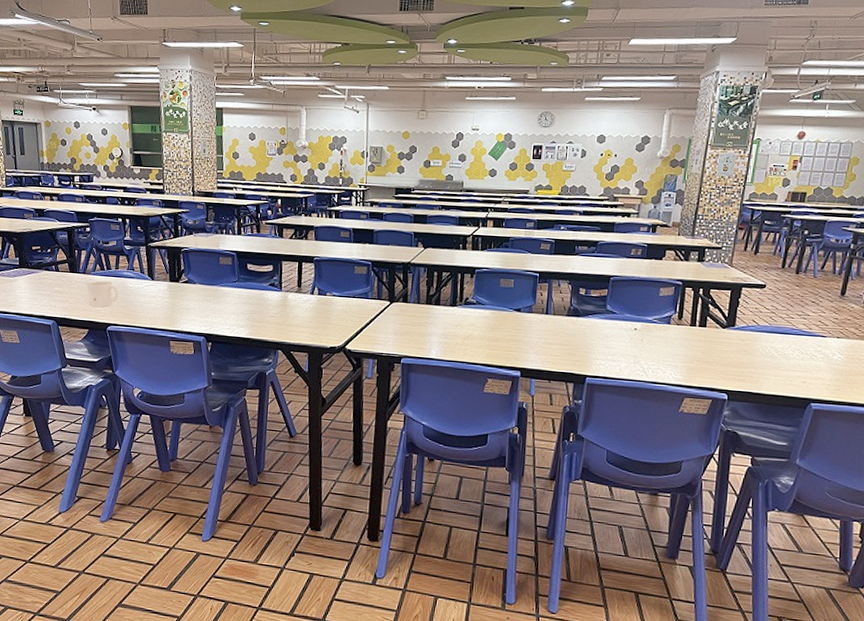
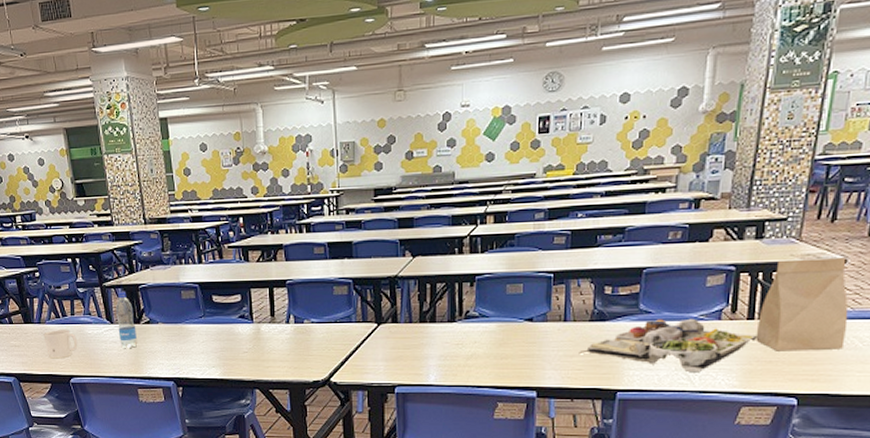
bottle: none [157,252,175,304] -> present [115,291,138,349]
food tray: none [556,319,698,367] -> present [579,318,757,373]
paper bag: none [696,280,767,357] -> present [755,256,849,351]

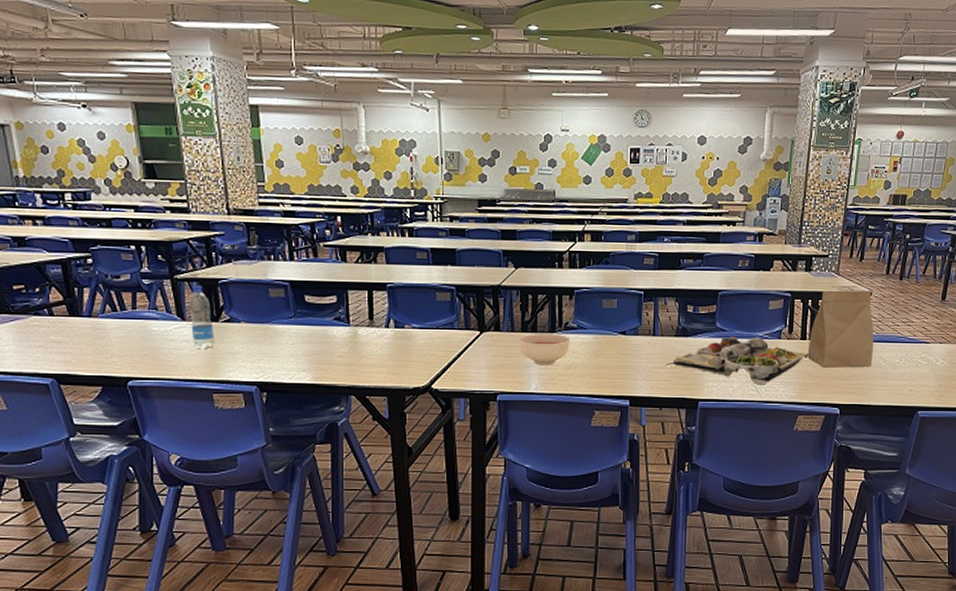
mug: present [43,330,78,359] -> none [95,325,139,358]
bowl: none [418,323,471,356] -> present [519,333,570,365]

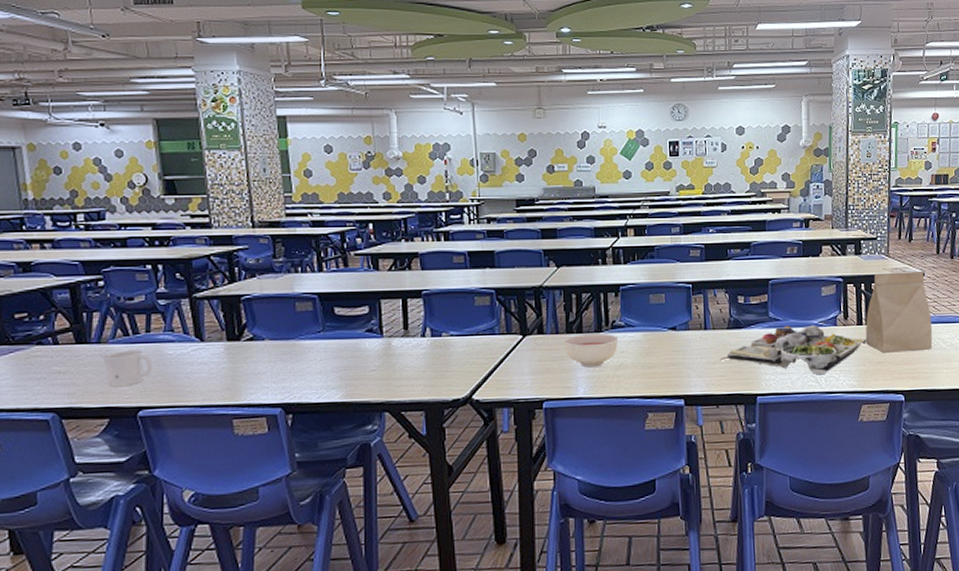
mug: none [95,325,139,358] -> present [103,350,153,387]
bottle: present [188,285,215,349] -> none [207,303,236,371]

